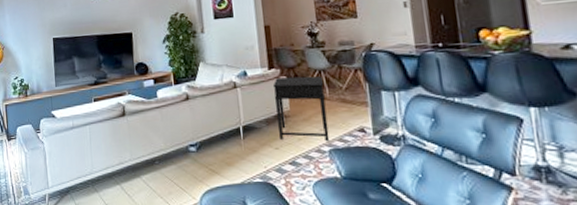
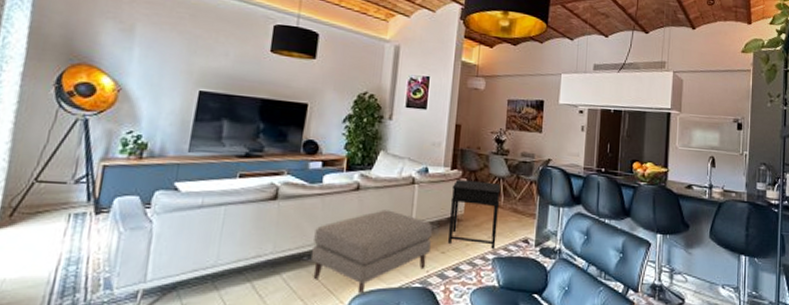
ottoman: none [160,114,264,192] -> present [310,210,432,296]

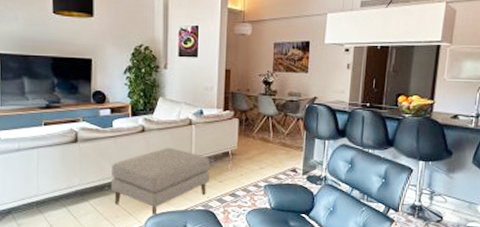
side table: present [448,180,501,250] -> none [224,119,270,178]

